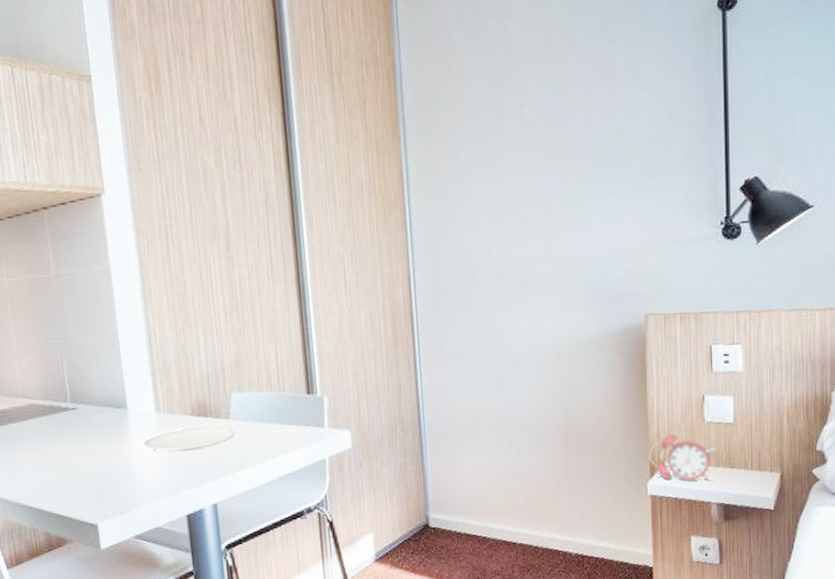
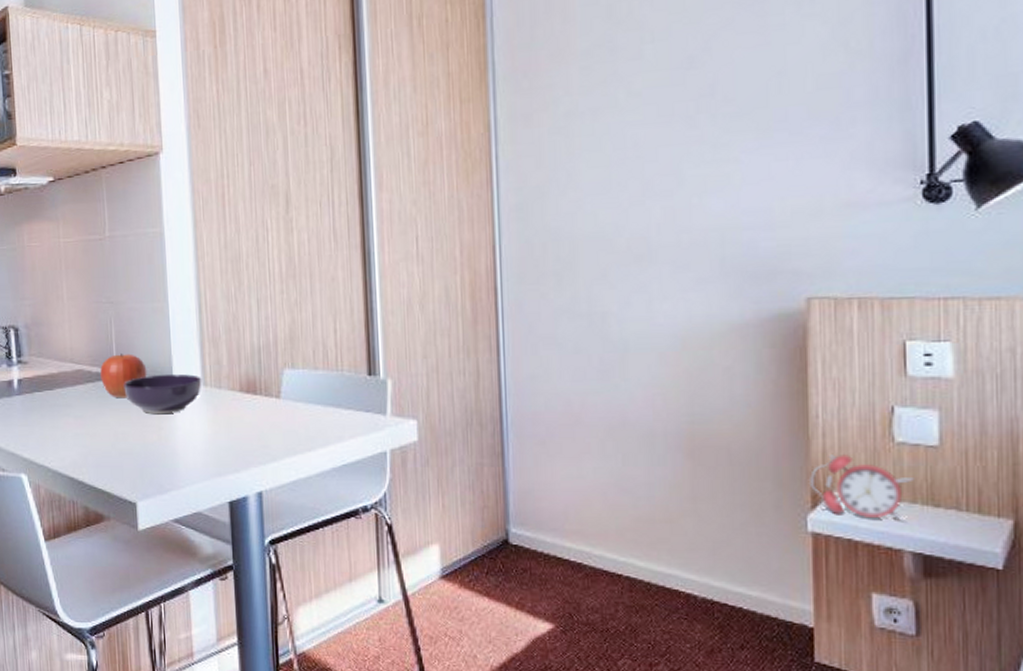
fruit: none [53,386,102,429] -> present [100,354,147,399]
bowl: none [78,402,156,442] -> present [123,373,202,415]
plate: present [143,426,237,452] -> none [188,404,287,431]

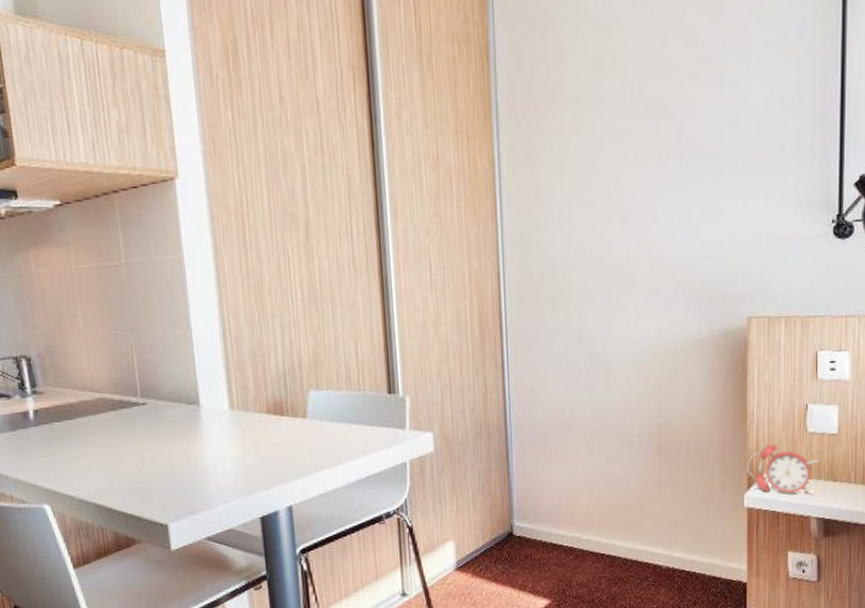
fruit: present [100,354,147,399] -> none [123,380,173,425]
bowl: present [123,373,202,415] -> none [148,398,230,439]

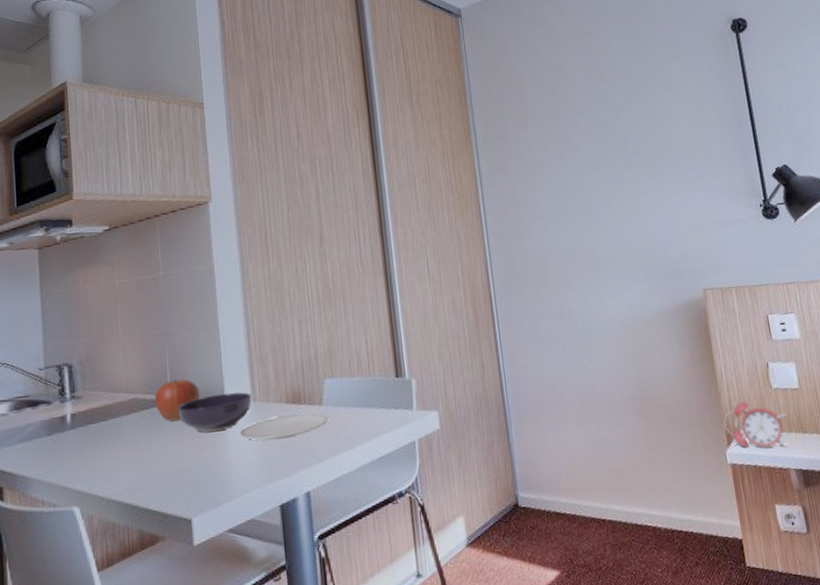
fruit: none [123,380,173,425] -> present [155,379,200,422]
bowl: none [148,398,230,439] -> present [178,392,252,433]
plate: none [216,425,314,451] -> present [239,412,329,441]

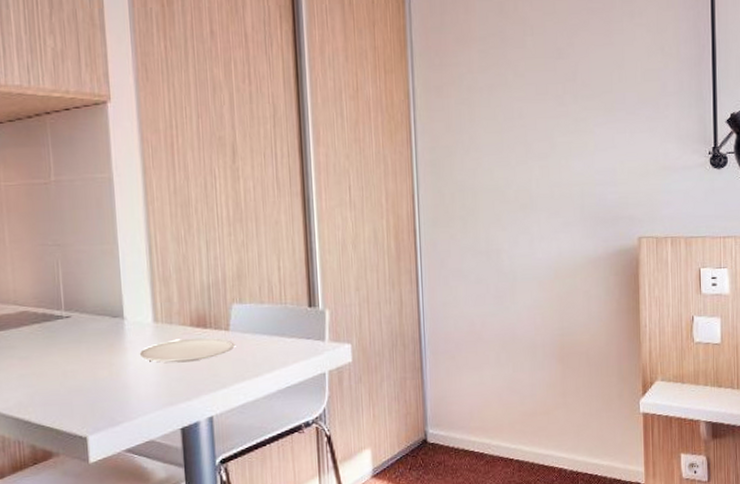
fruit: present [155,379,200,422] -> none [47,294,97,338]
bowl: present [178,392,252,433] -> none [72,312,153,352]
alarm clock: present [723,401,789,448] -> none [641,353,706,400]

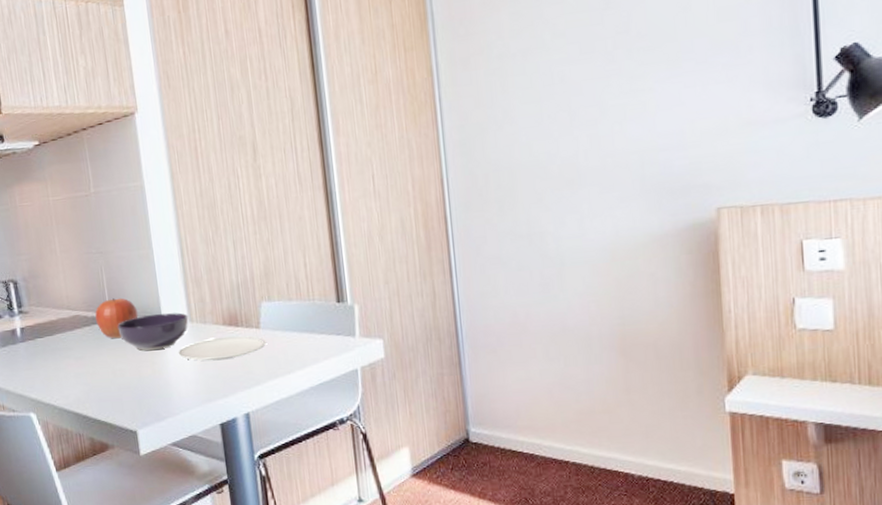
fruit: none [47,294,97,338] -> present [95,298,138,339]
bowl: none [72,312,153,352] -> present [117,312,189,351]

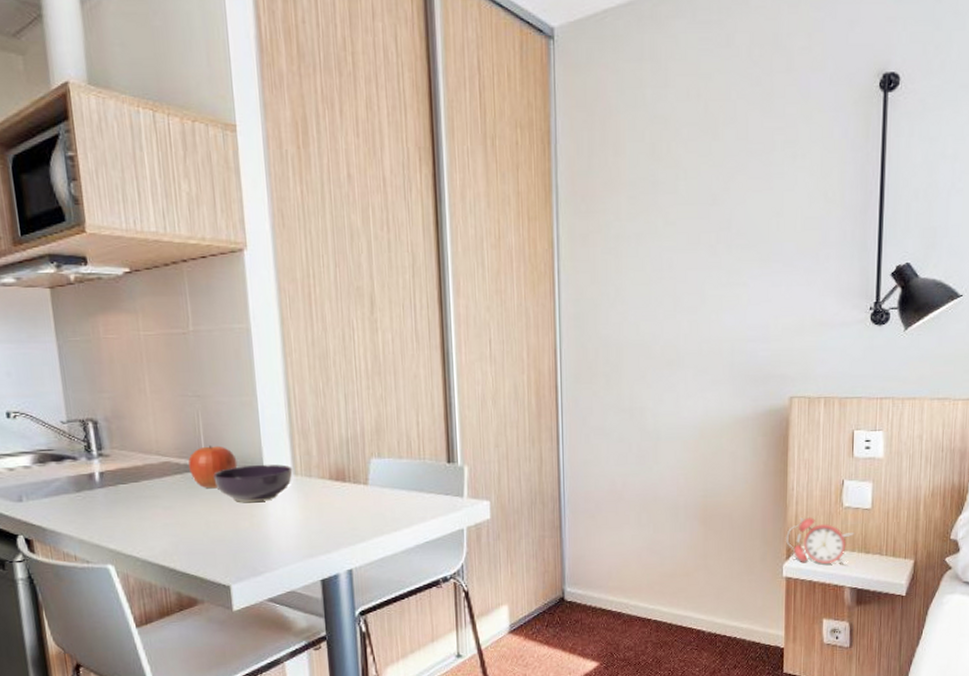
plate: present [178,335,267,361] -> none [279,491,375,516]
alarm clock: none [726,342,814,398] -> present [786,517,854,566]

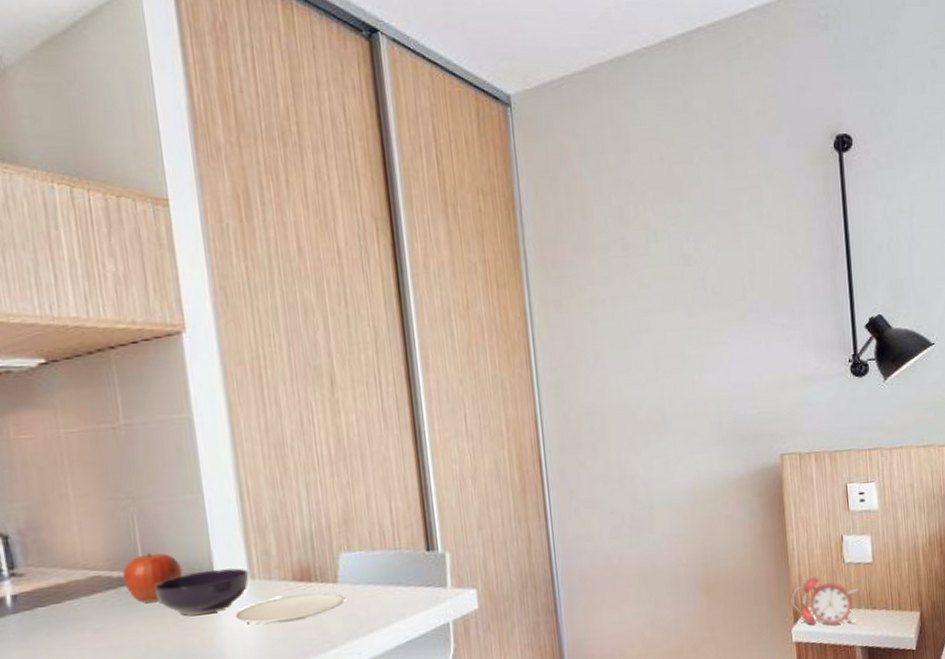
plate: none [279,491,375,516] -> present [235,591,346,624]

